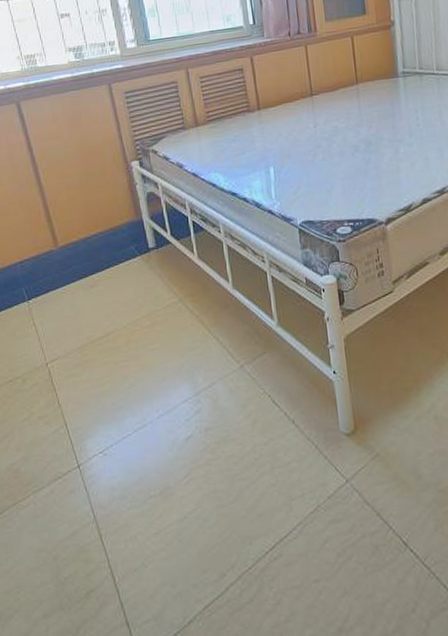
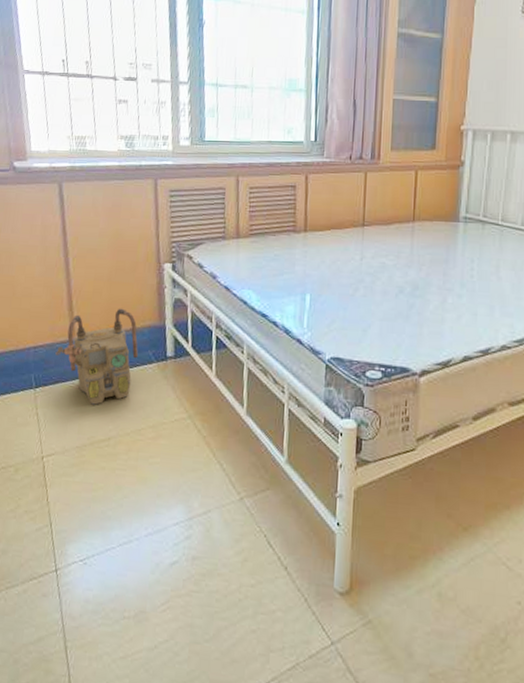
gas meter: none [42,210,121,306] -> present [55,308,138,405]

